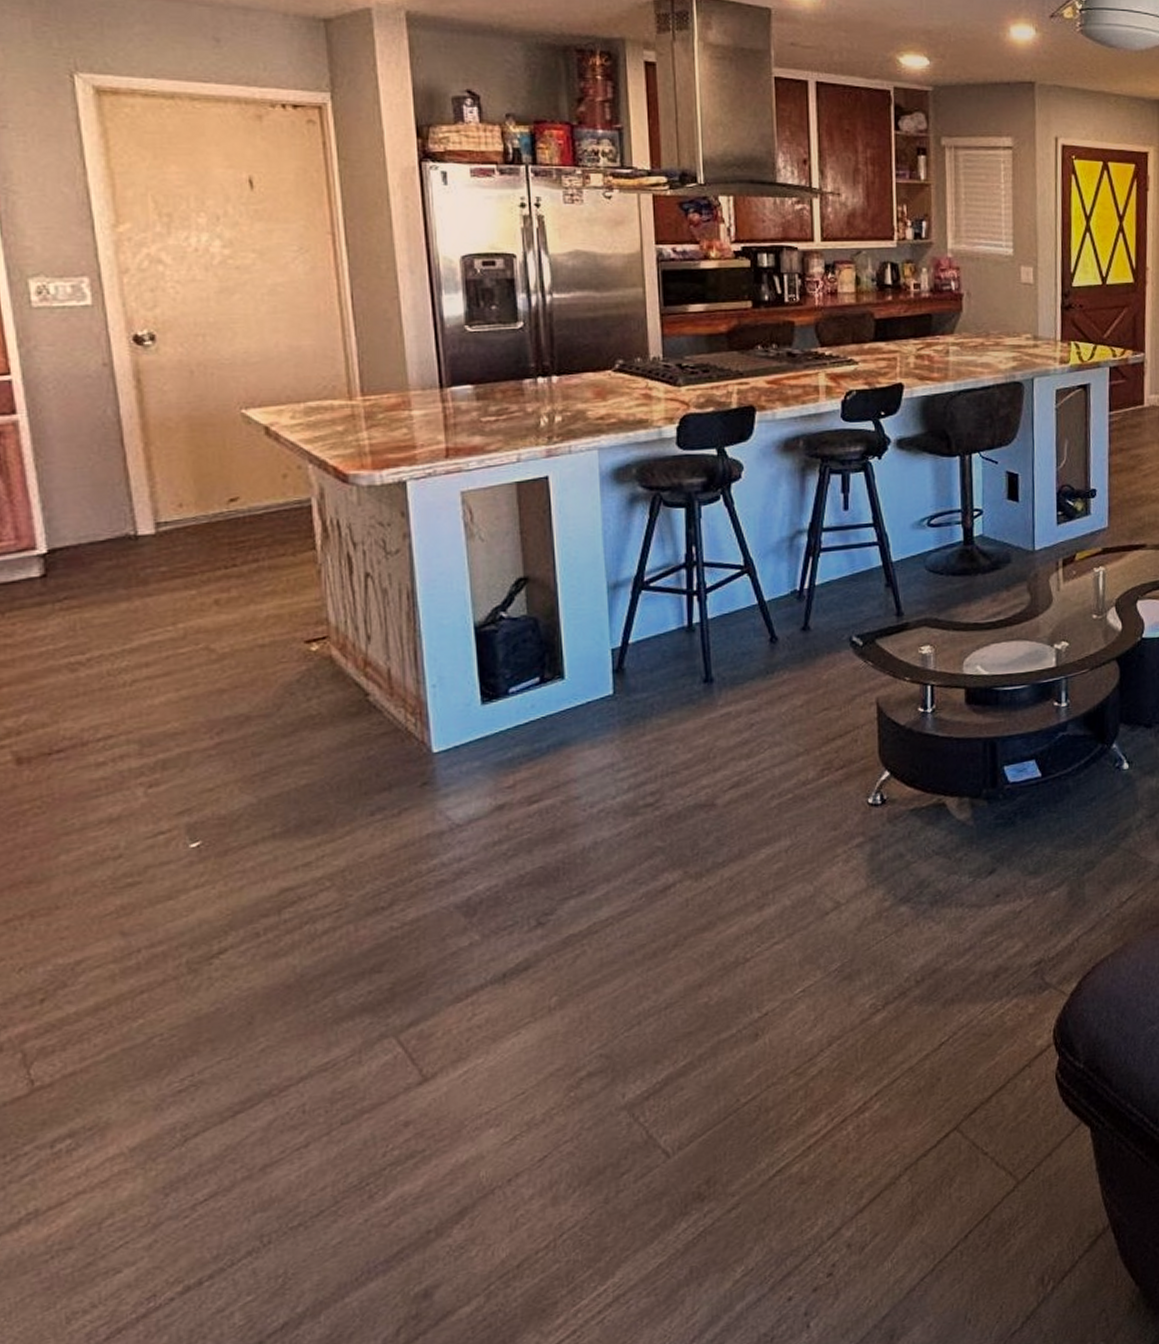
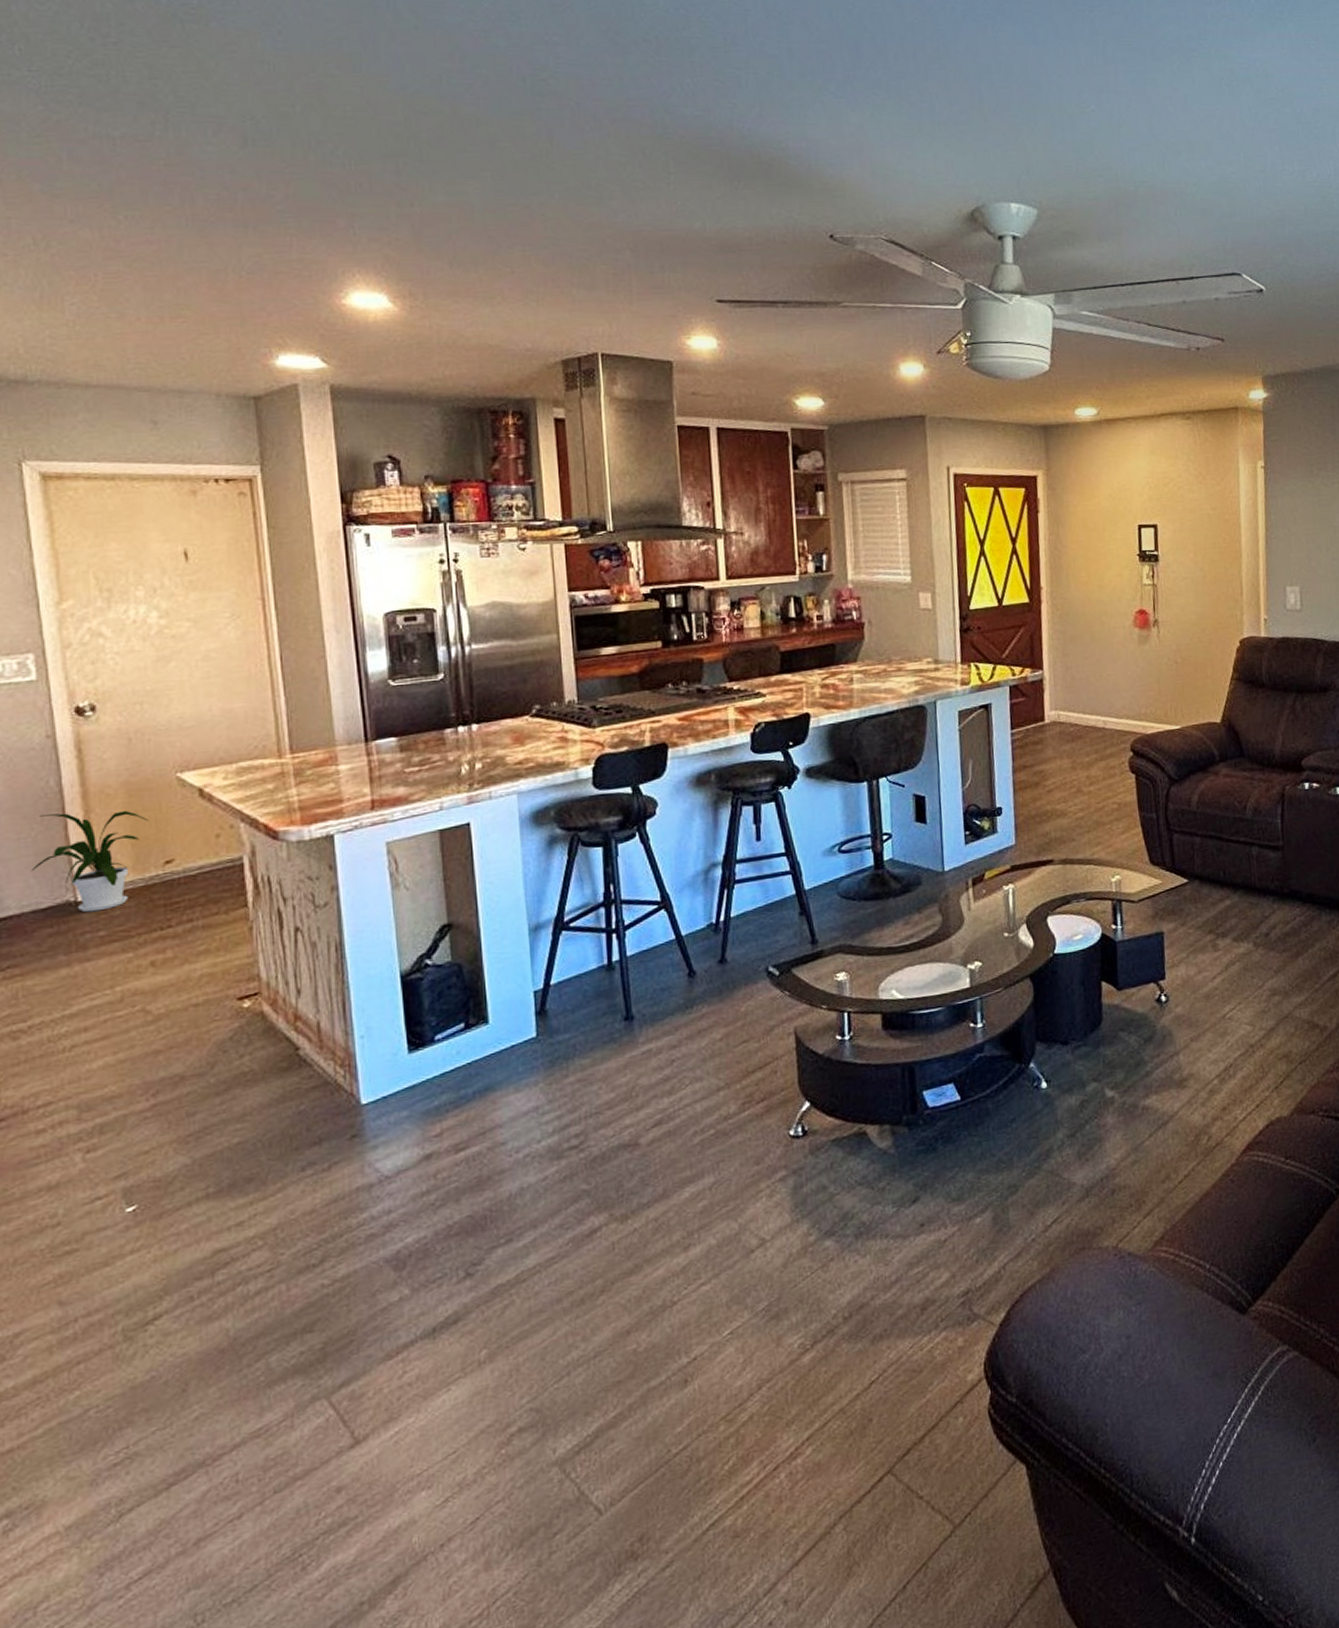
house plant: none [88,444,212,547] -> present [31,810,149,913]

